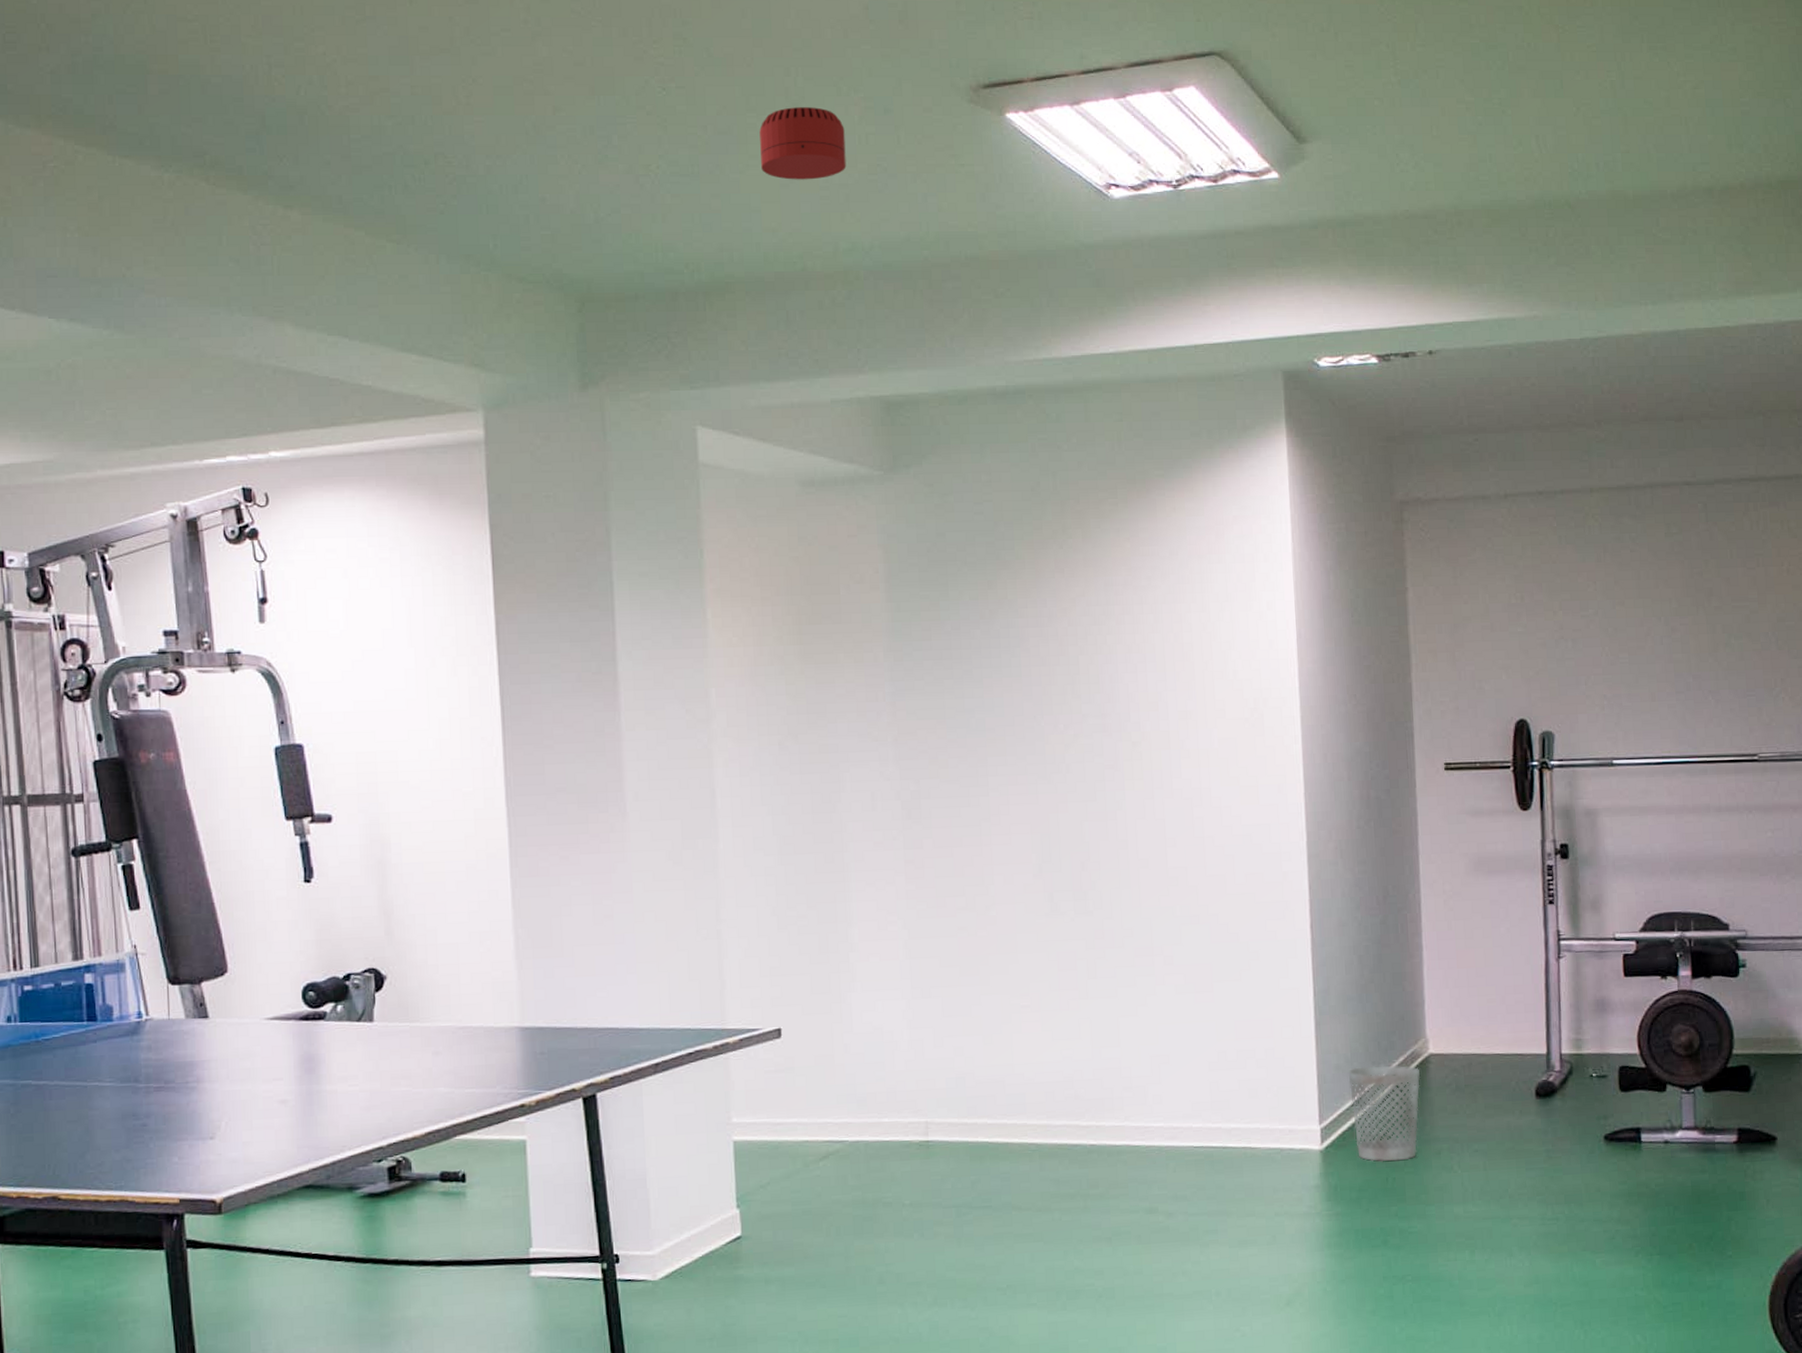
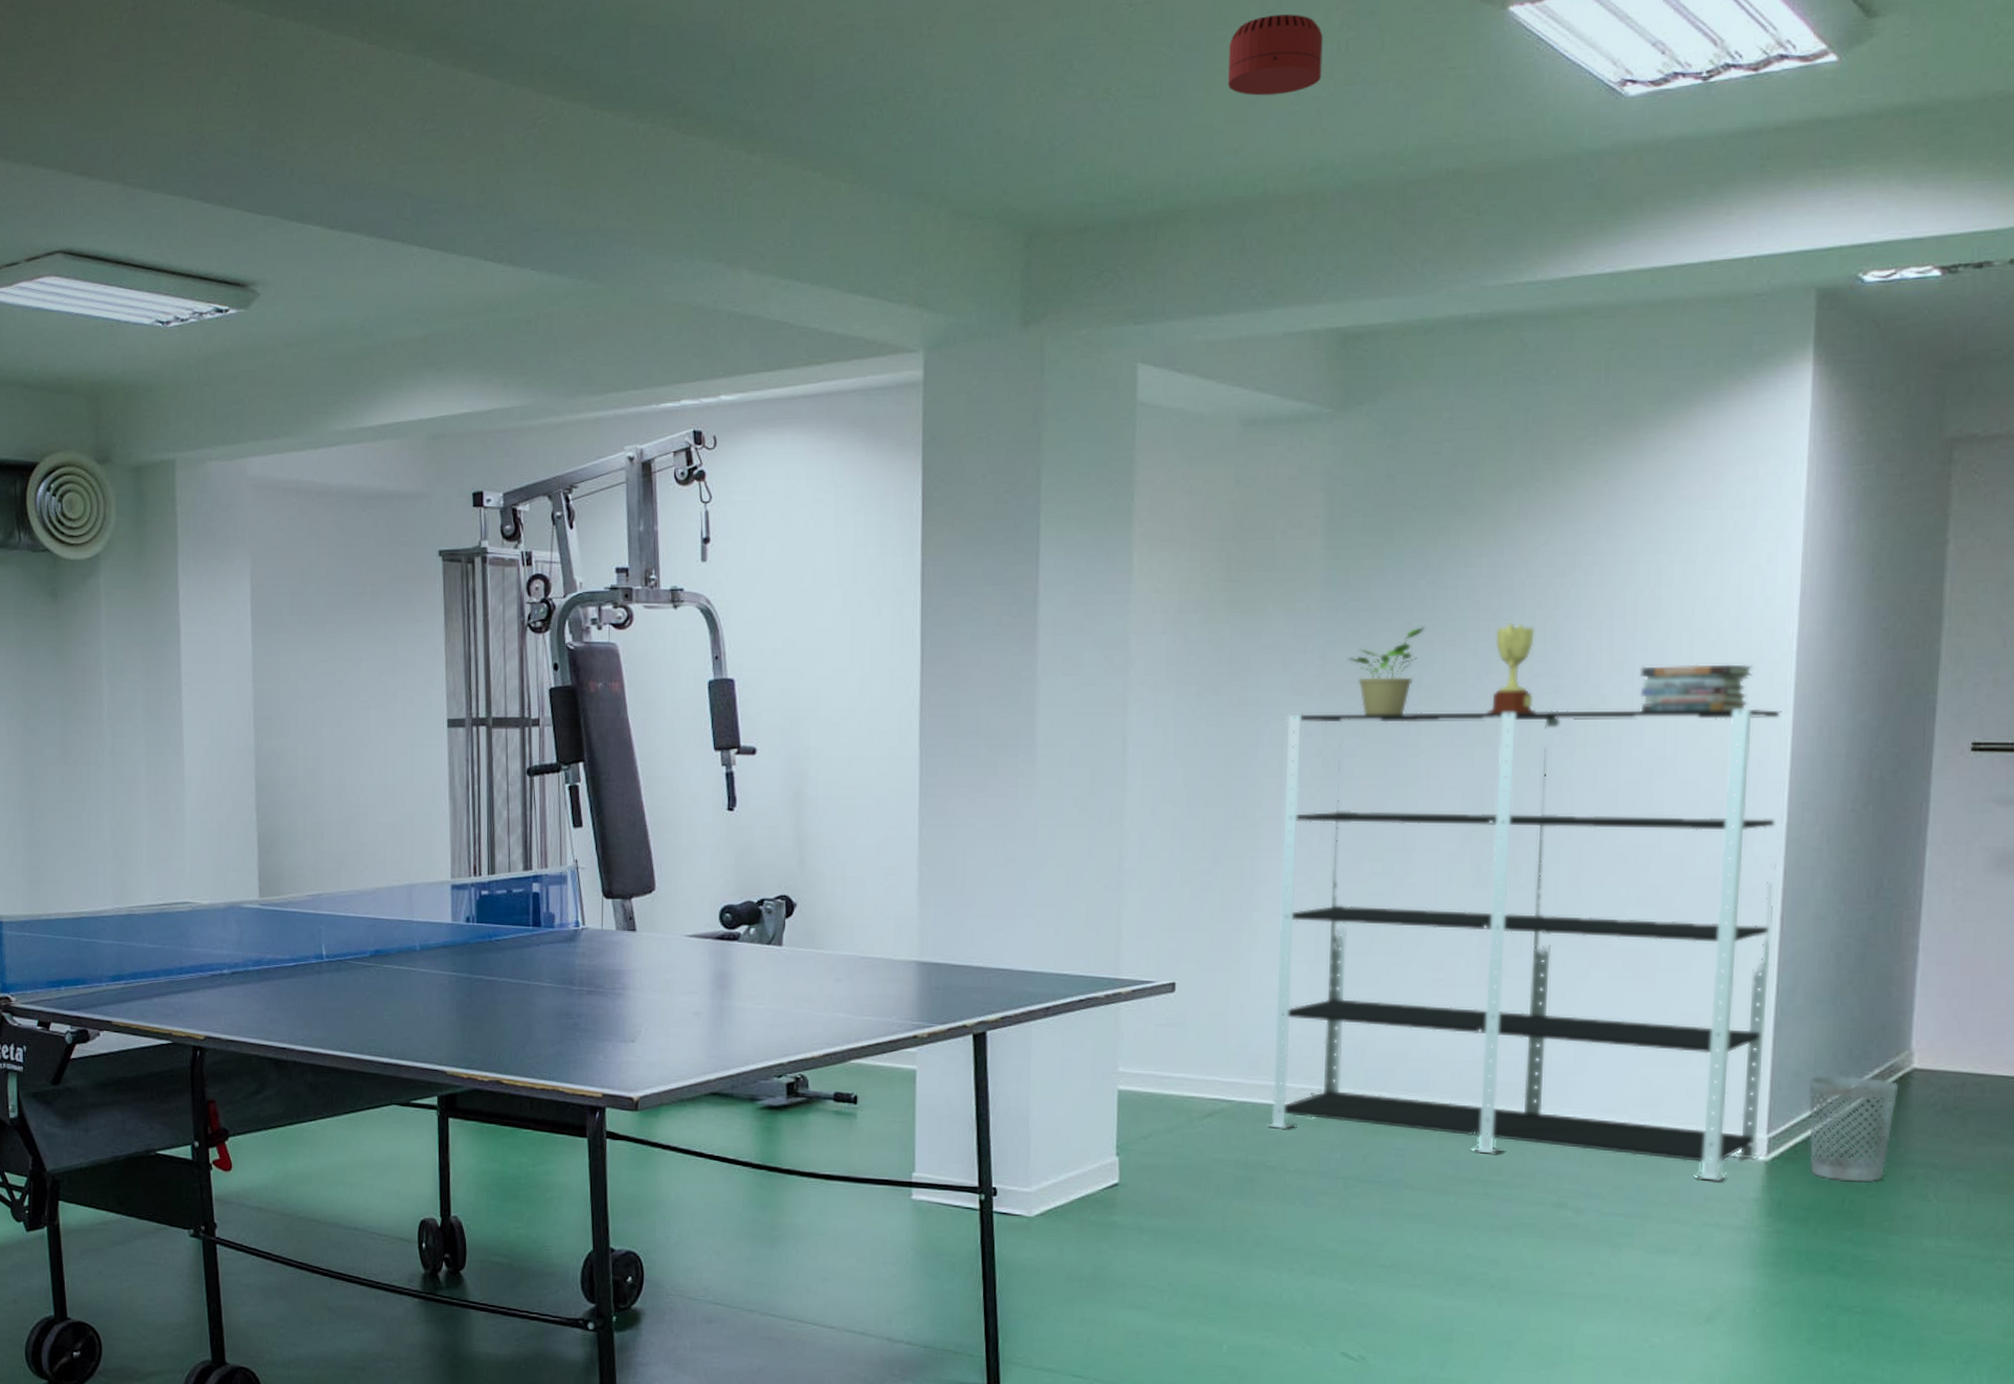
shelving unit: none [865,739,1317,1174] -> present [1267,708,1782,1182]
potted plant: none [917,674,984,758] -> present [1348,627,1425,715]
trophy: none [1045,668,1090,752] -> present [1487,623,1539,713]
book stack: none [1173,700,1266,746] -> present [1639,664,1753,711]

